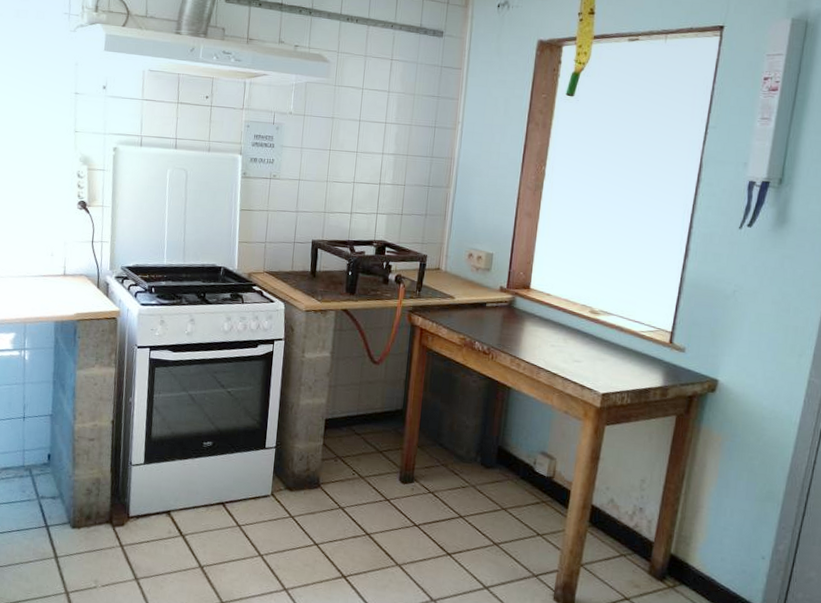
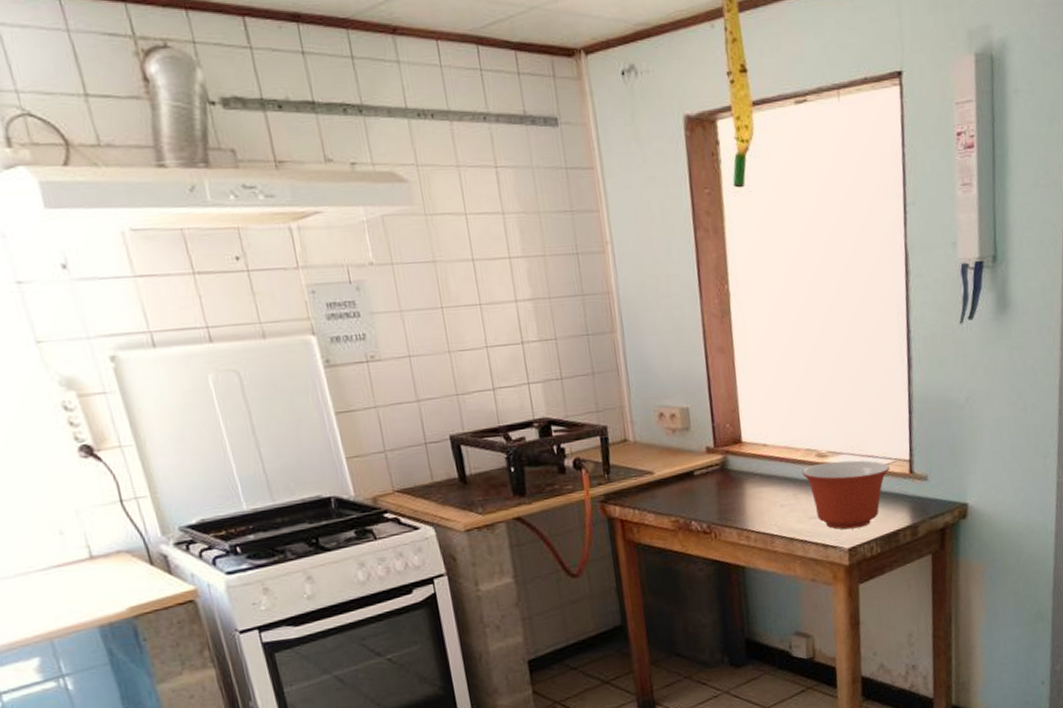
mixing bowl: none [574,318,653,379] -> present [801,460,891,530]

